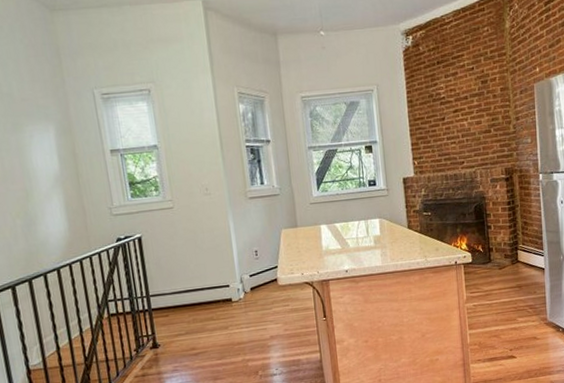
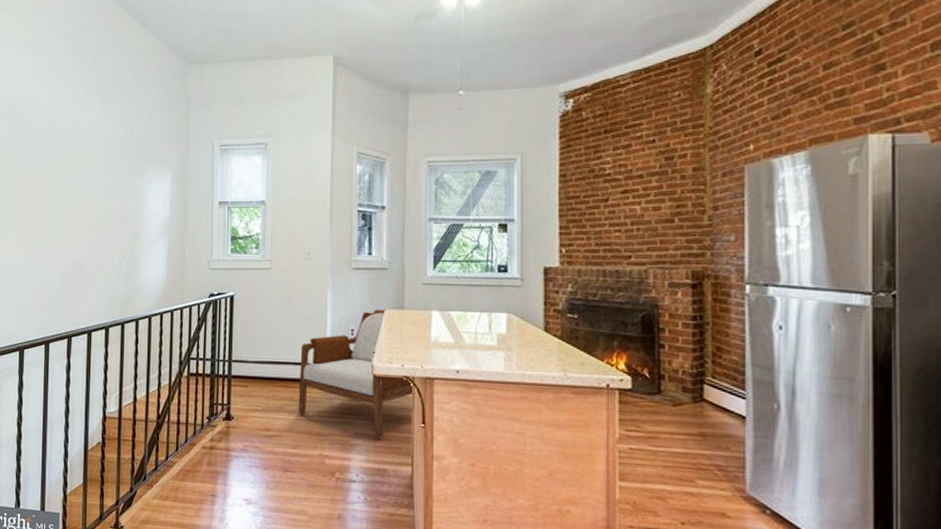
armchair: none [212,229,314,337] -> present [298,309,414,439]

